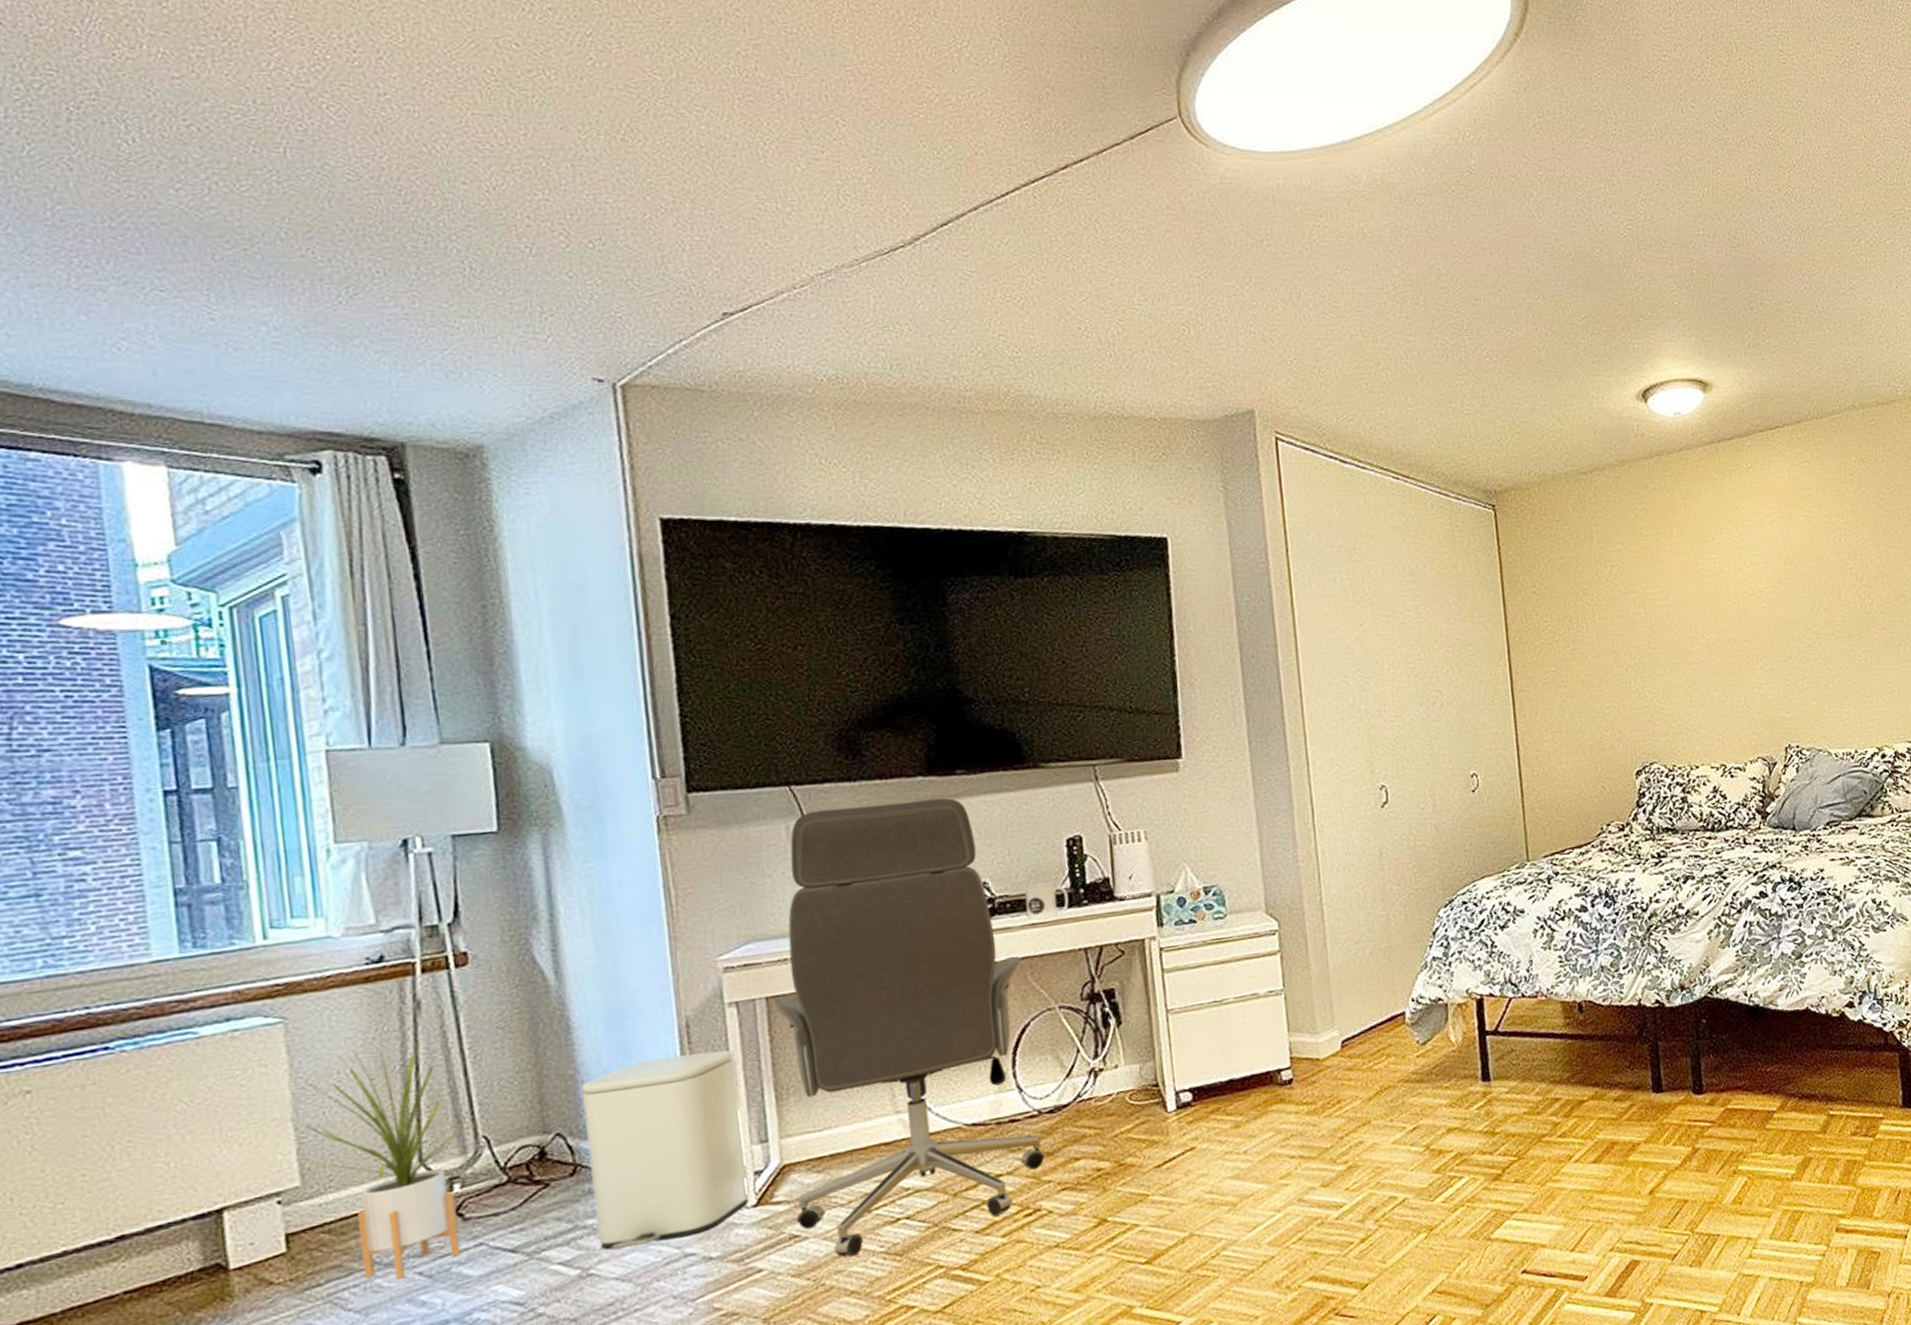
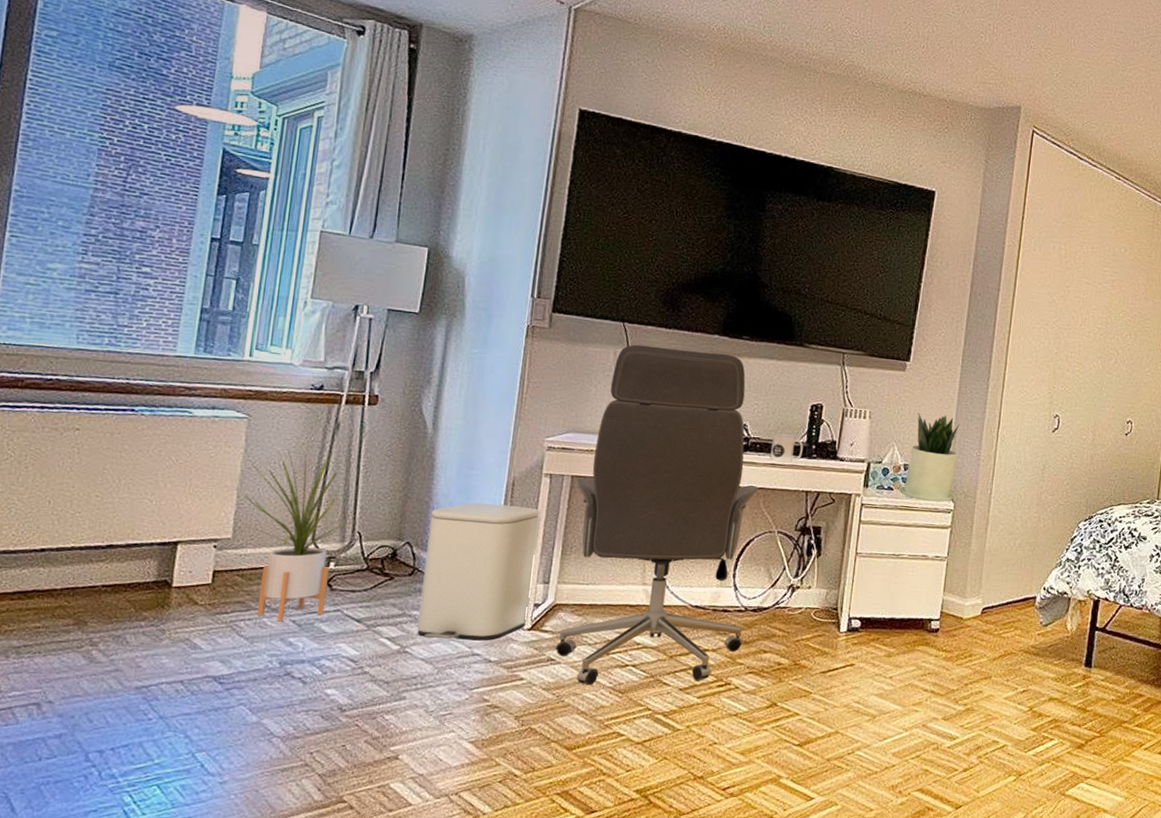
planter: none [1203,815,1278,927] -> present [899,412,960,502]

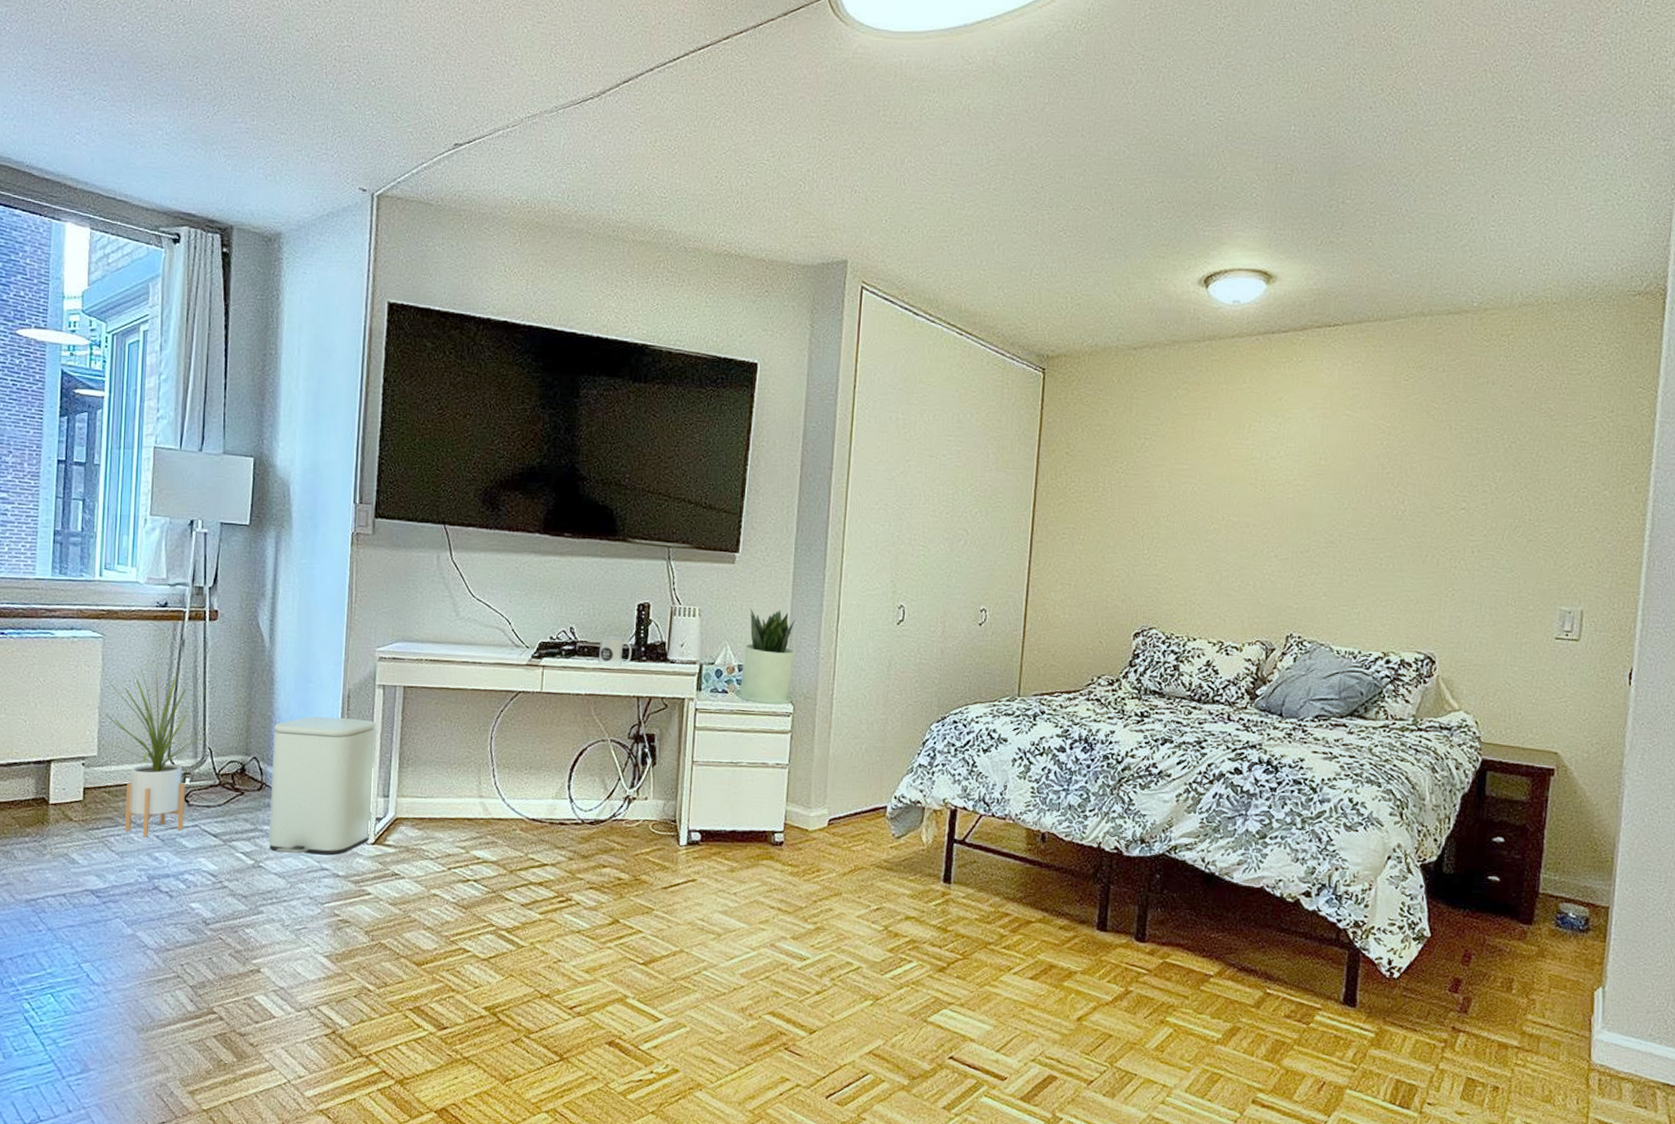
office chair: present [555,344,760,686] -> none [398,547,590,901]

